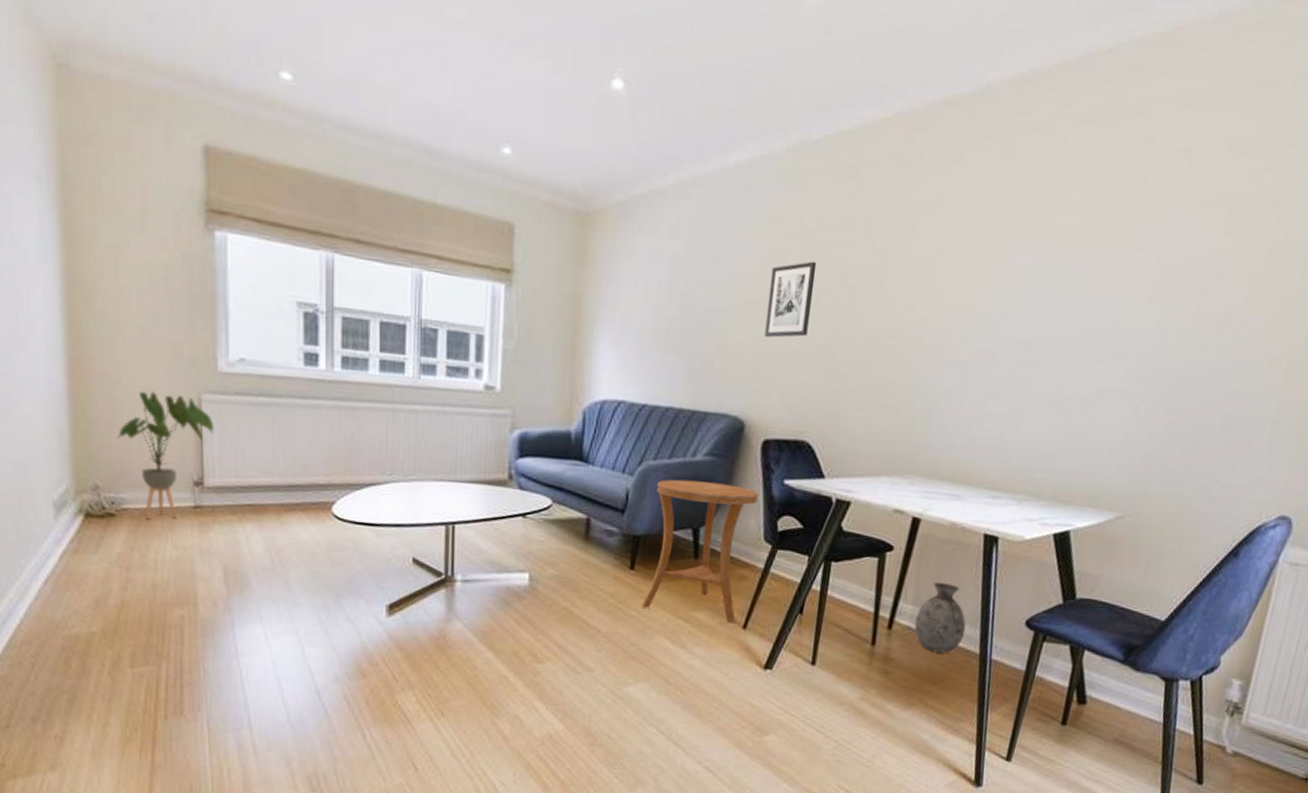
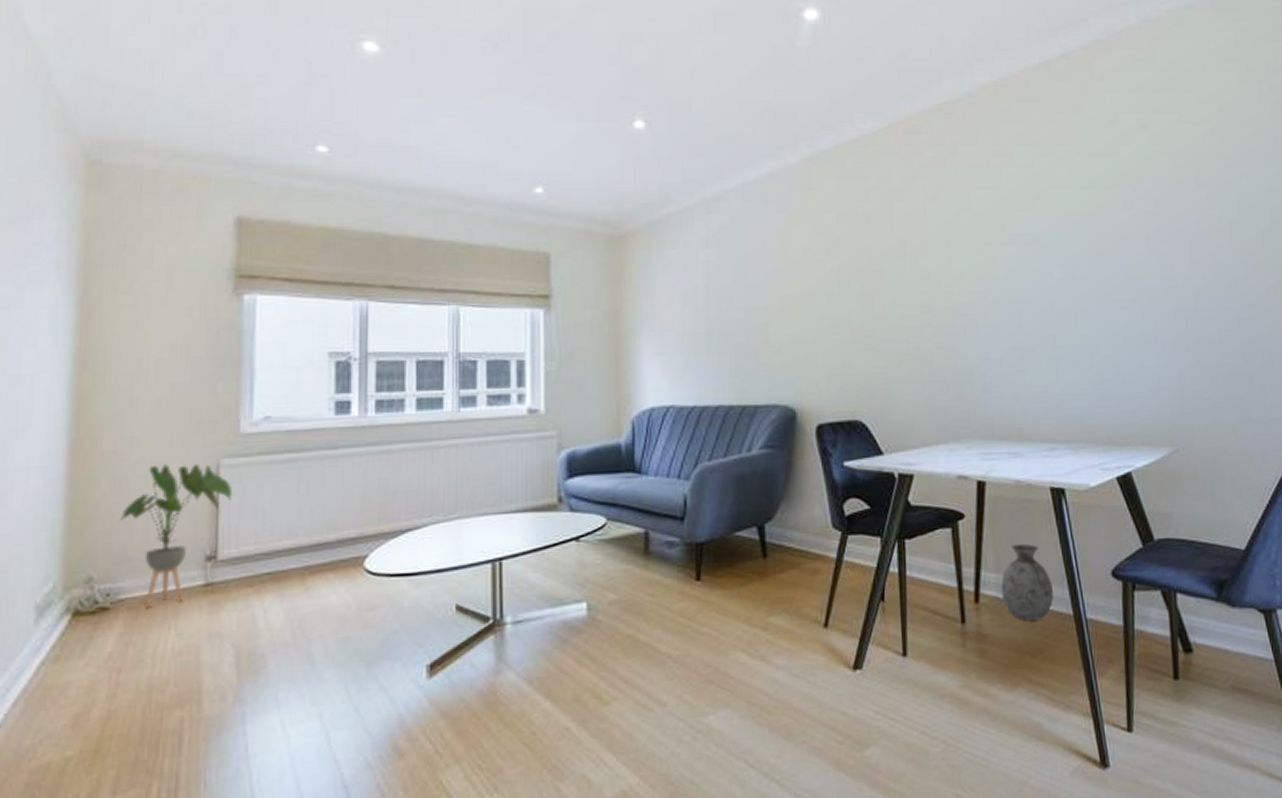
side table: present [641,479,759,623] -> none [713,474,821,624]
wall art: present [764,261,817,338] -> none [801,253,844,326]

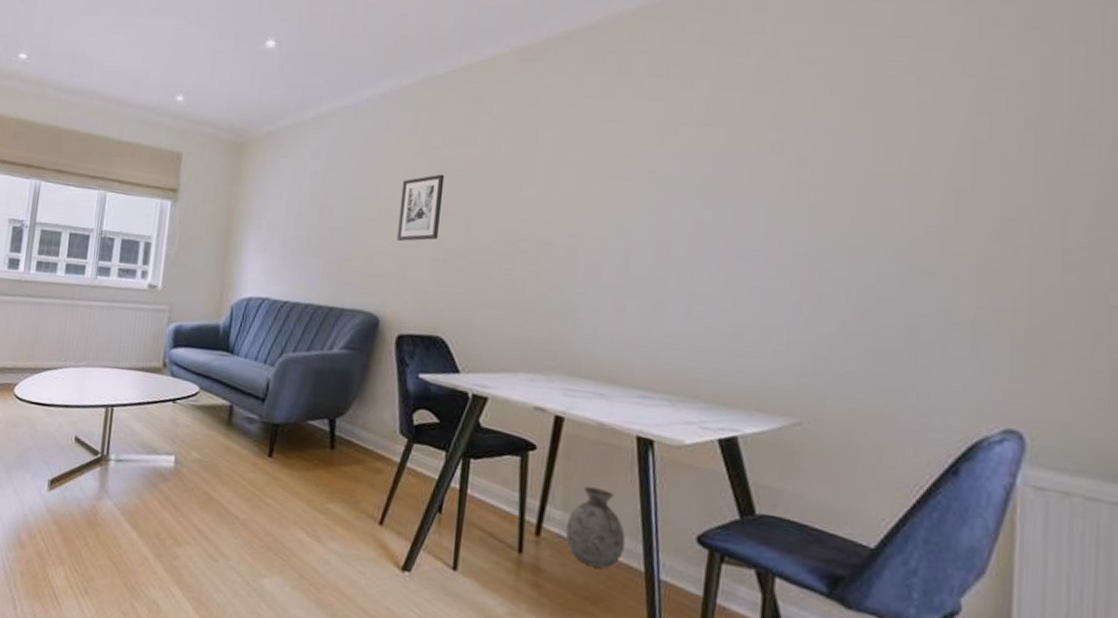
wall art: none [801,253,844,326] -> present [397,174,445,241]

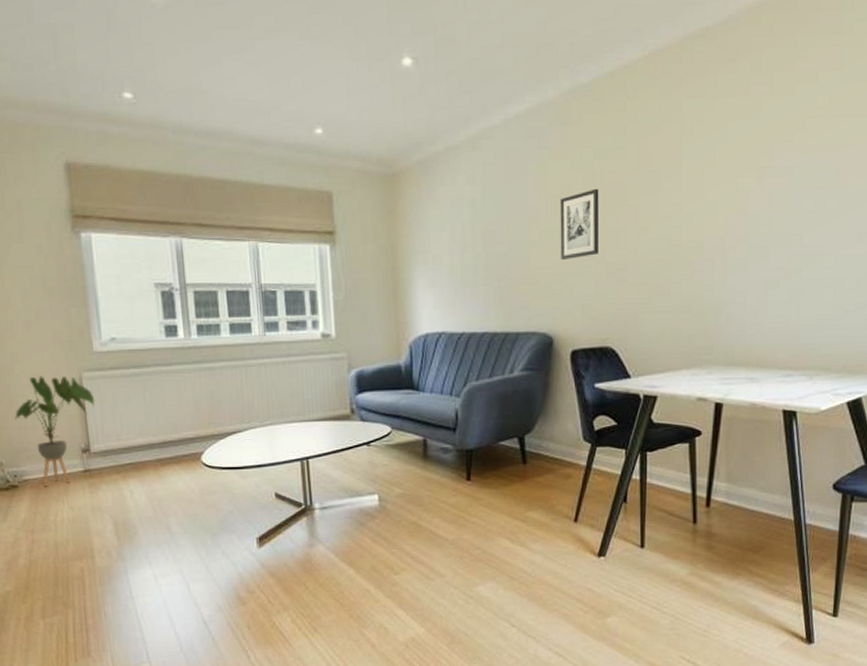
vase: present [565,486,626,568] -> none [730,458,778,523]

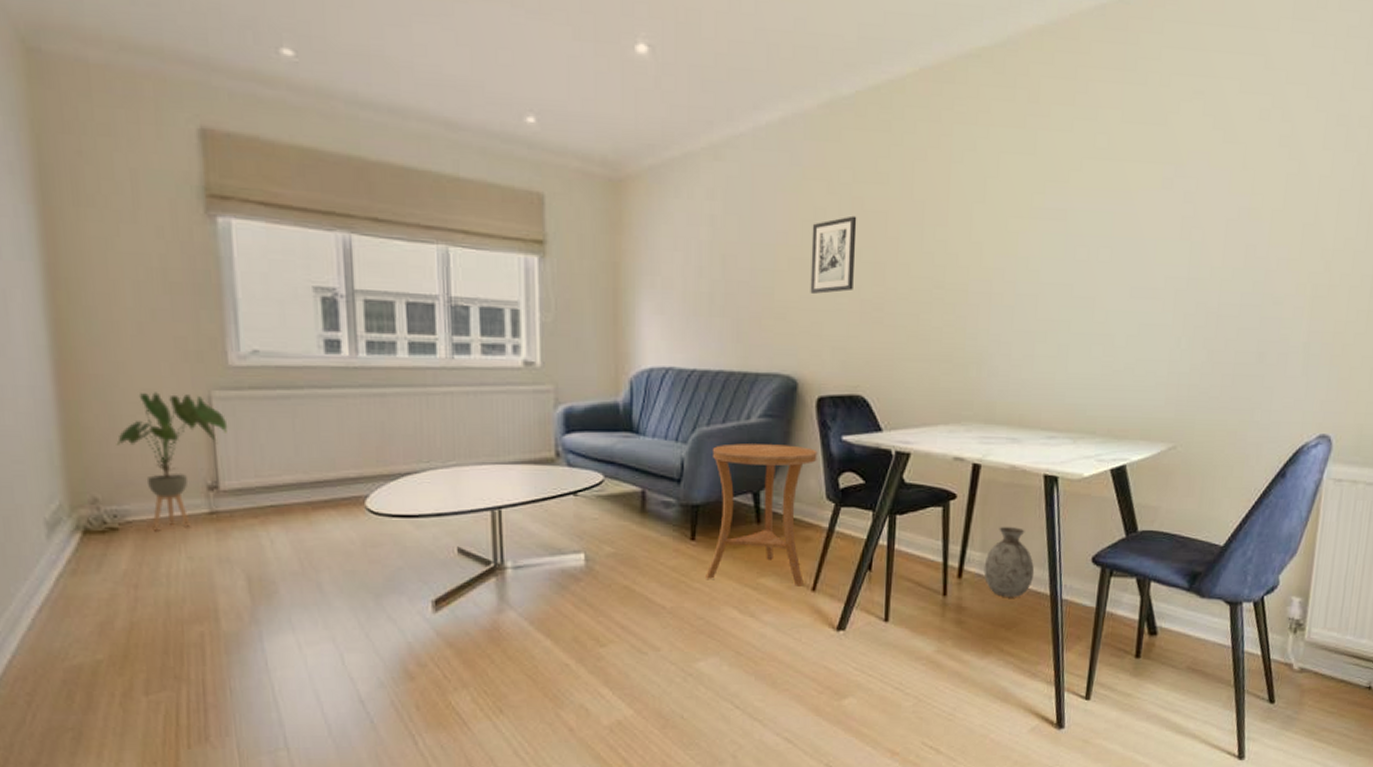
side table: none [481,394,574,518] -> present [706,443,818,586]
vase: none [730,458,778,523] -> present [983,526,1035,597]

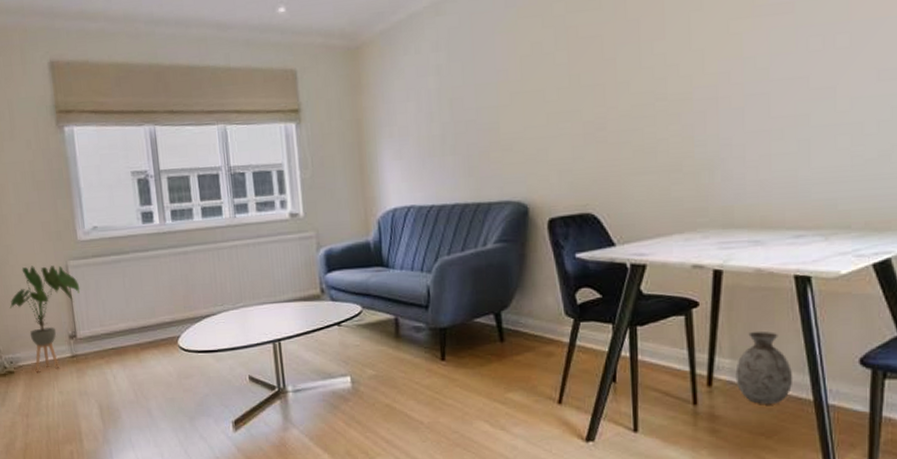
side table: present [706,443,818,586] -> none [454,266,553,400]
wall art: present [810,215,857,294] -> none [530,44,575,123]

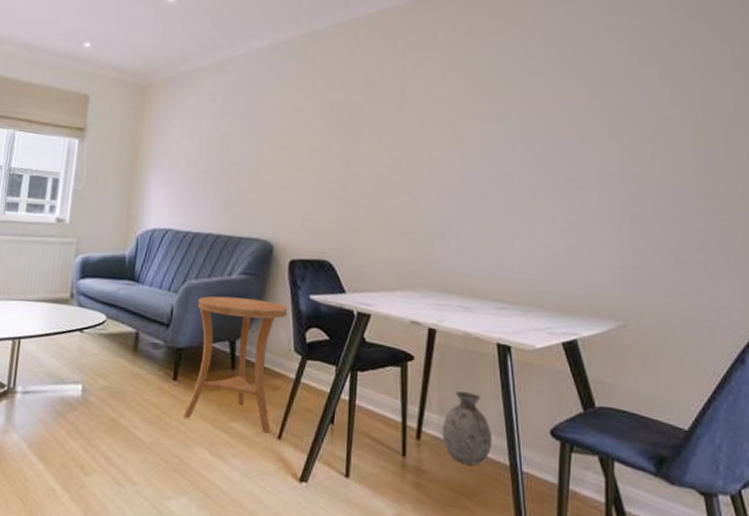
side table: none [454,266,553,400] -> present [183,296,288,434]

